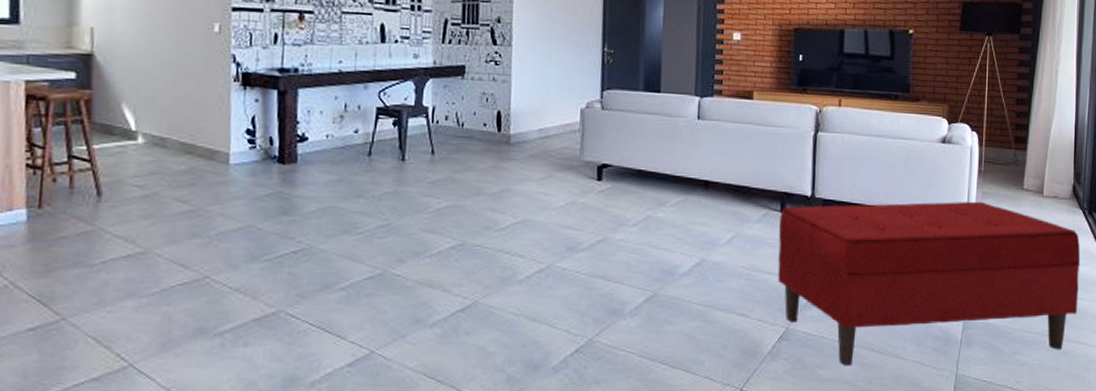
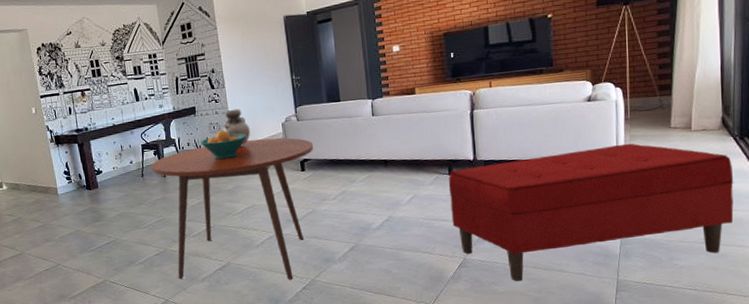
dining table: none [384,124,619,337] -> present [150,138,314,280]
fruit bowl: none [464,105,531,148] -> present [200,130,247,160]
vase: none [499,78,538,134] -> present [223,108,251,147]

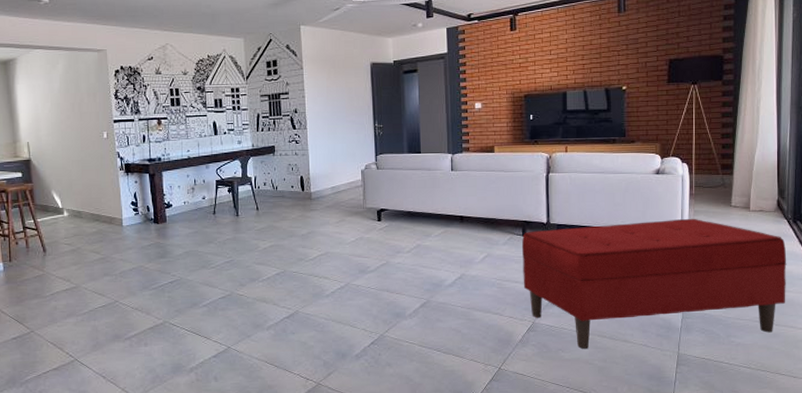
dining table: present [150,138,314,280] -> none [223,184,392,334]
fruit bowl: present [200,130,247,160] -> none [277,172,325,203]
vase: present [223,108,251,147] -> none [301,151,330,191]

